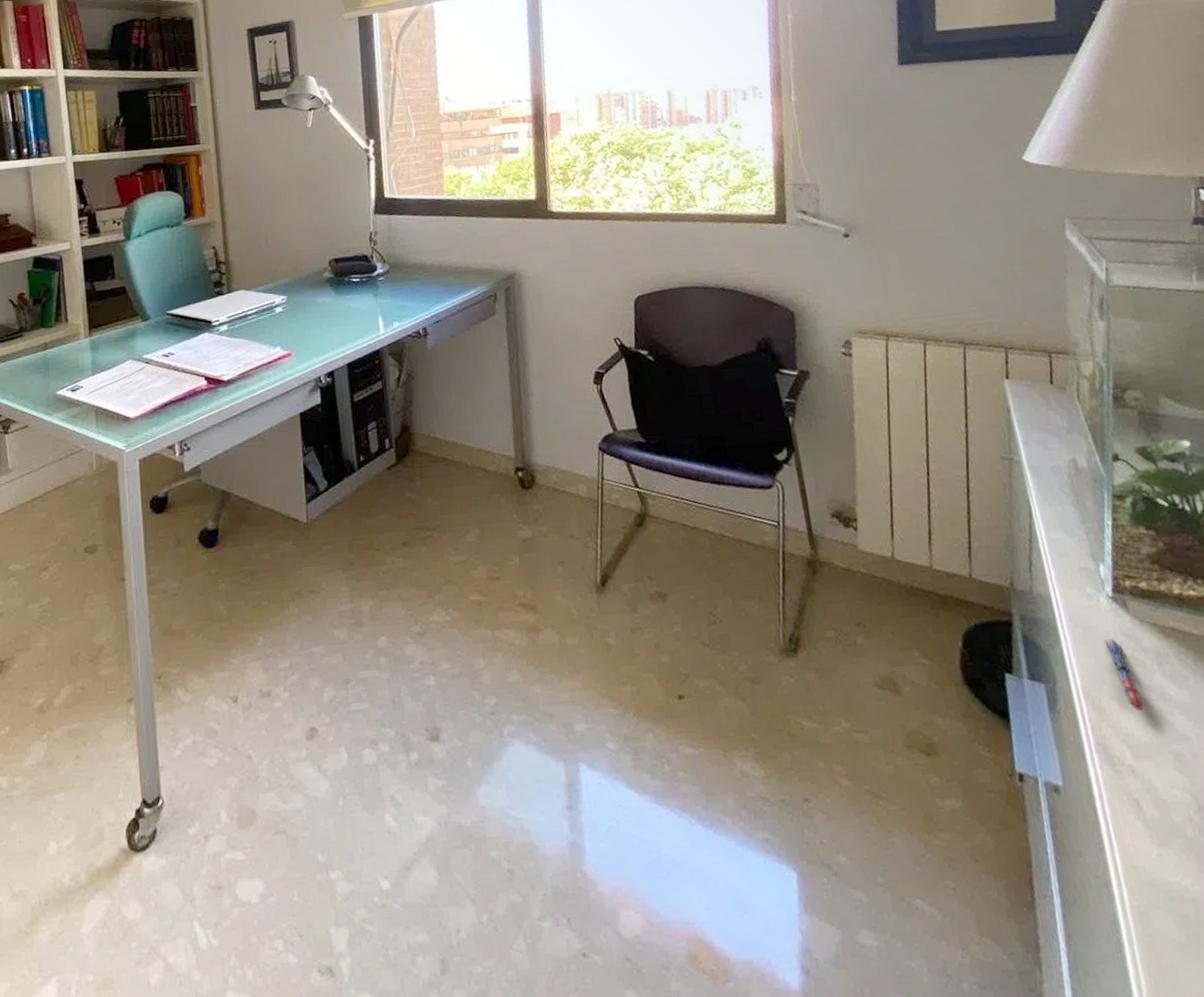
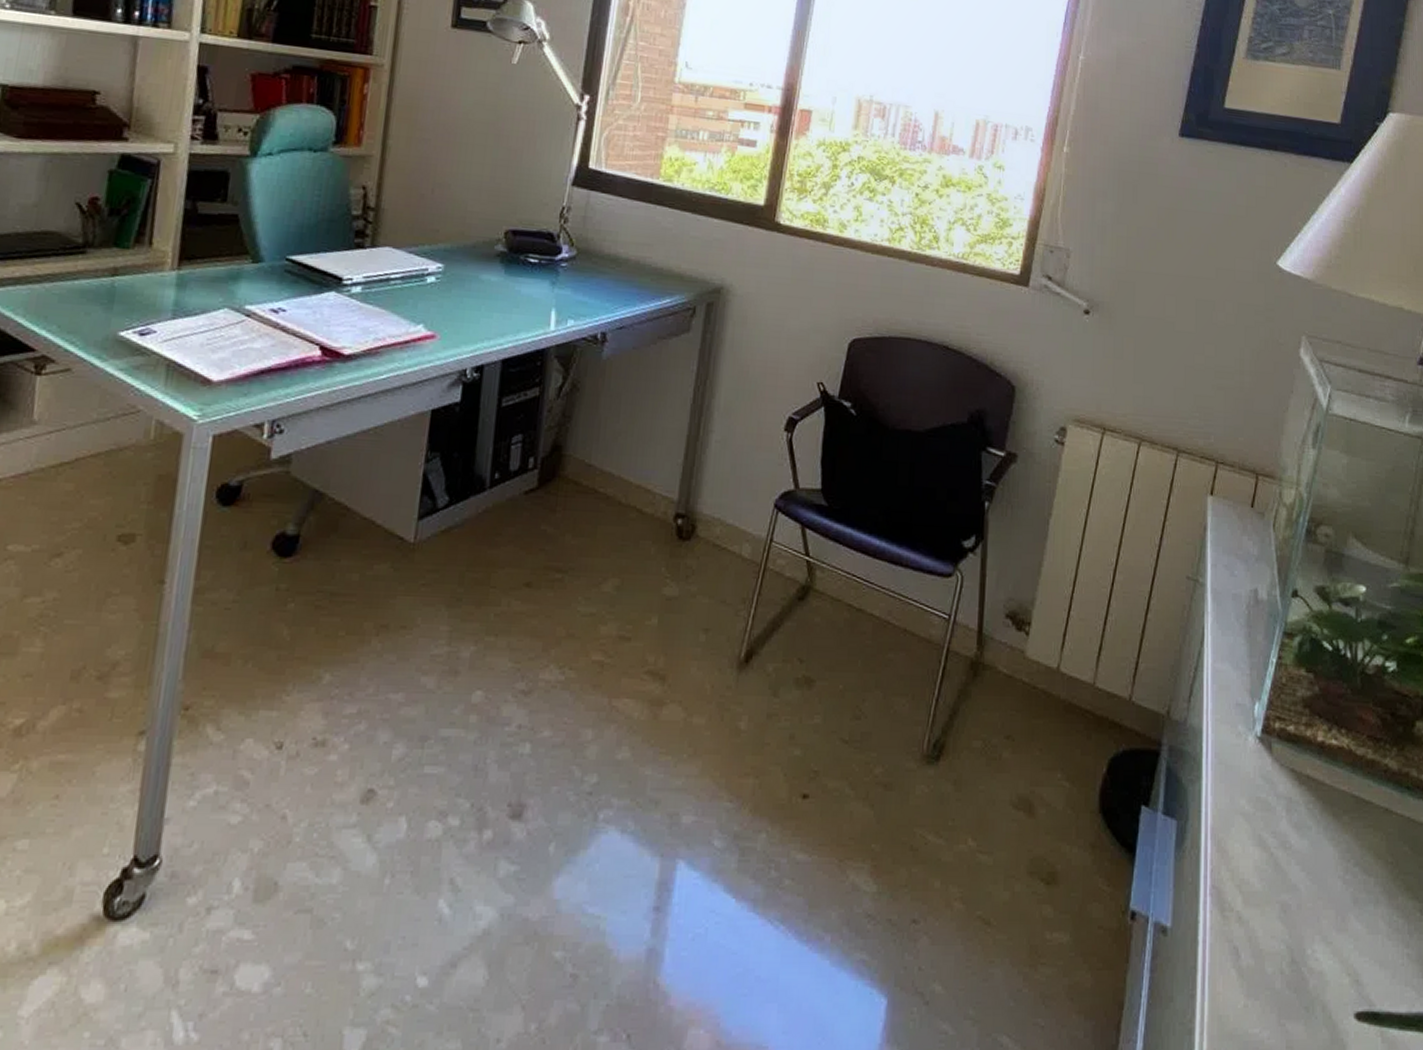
pen: present [1104,638,1147,712] -> none [1243,779,1267,858]

